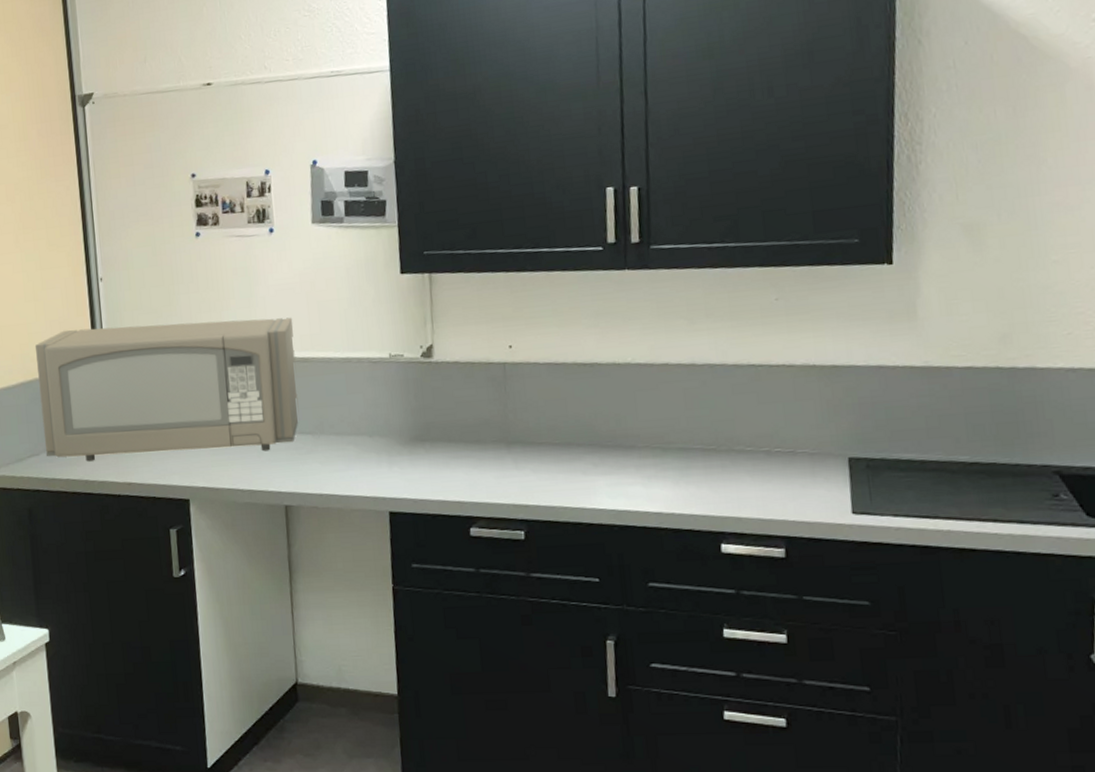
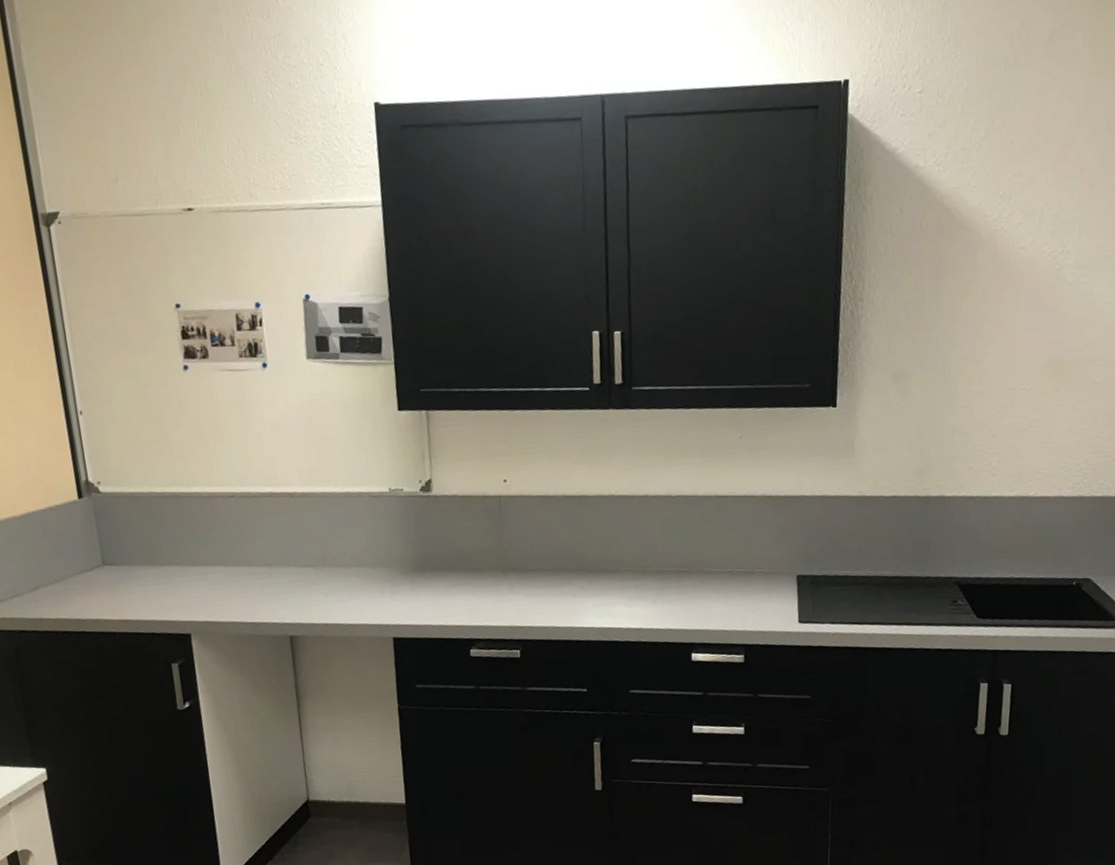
microwave: present [34,317,300,462] -> none [9,453,301,600]

